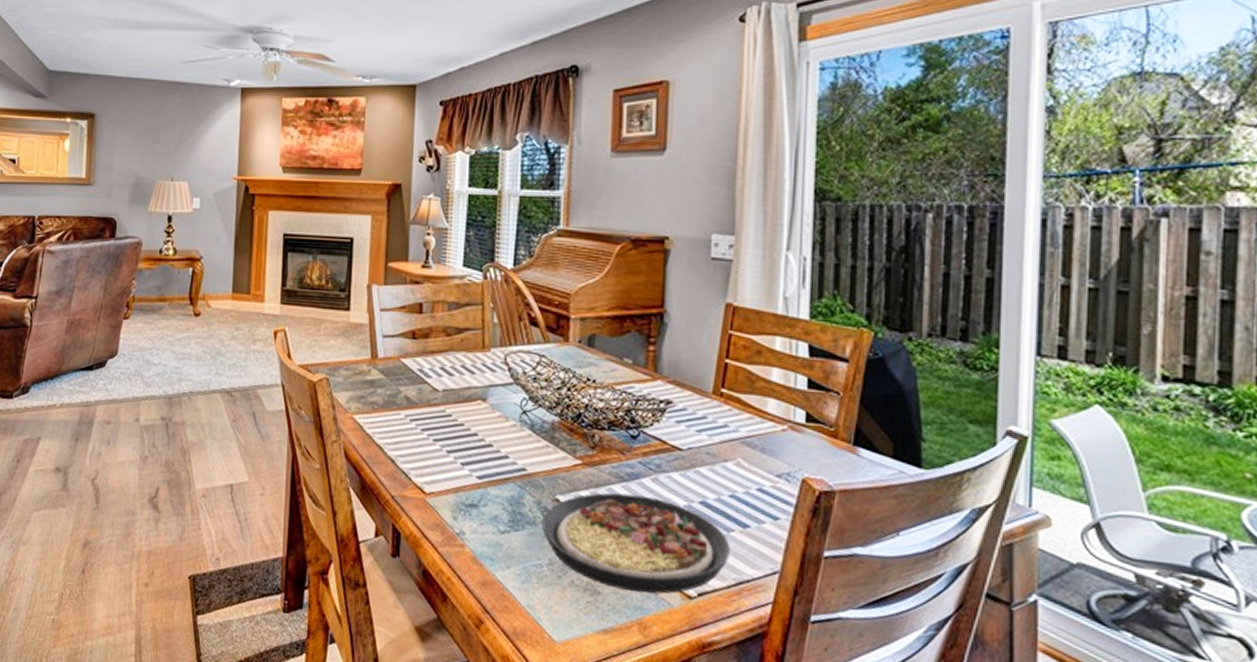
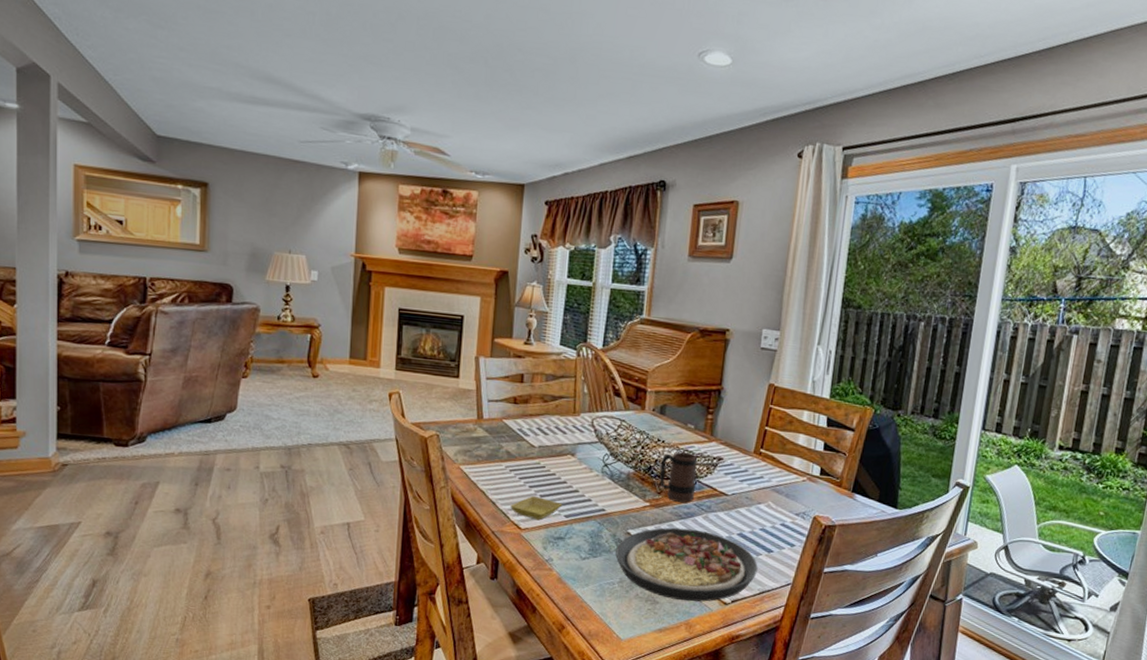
saucer: none [412,451,474,483] -> present [510,495,563,521]
mug: none [592,394,640,460] -> present [659,452,698,503]

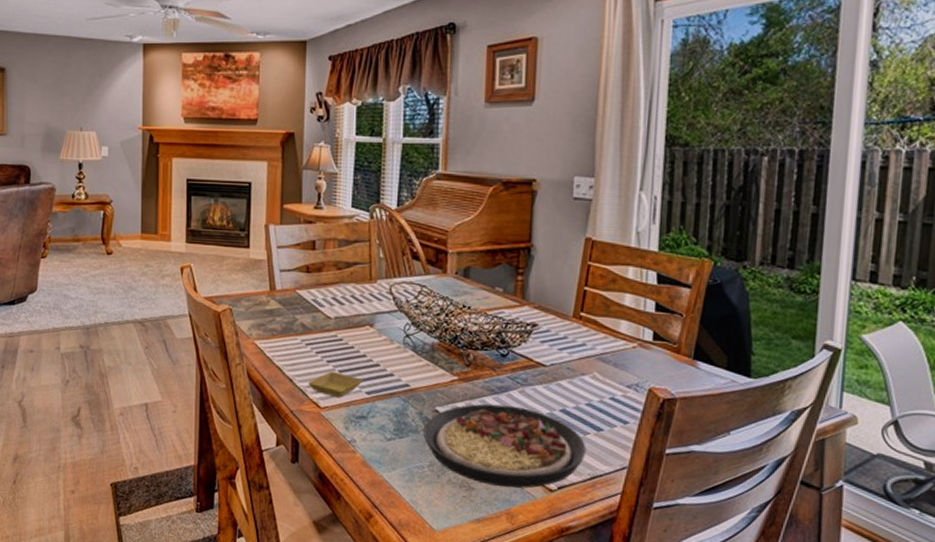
mug: present [659,452,698,503] -> none [467,318,509,376]

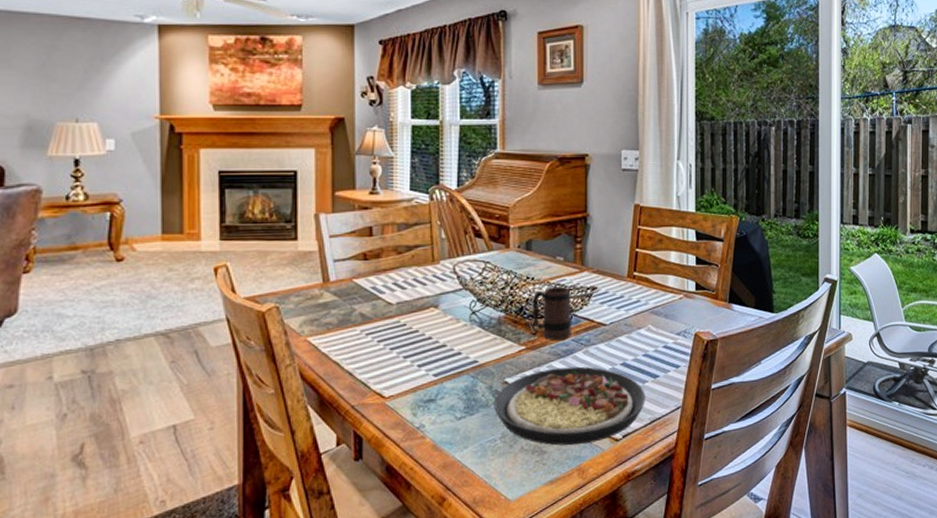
saucer: present [308,371,364,398] -> none [370,358,430,385]
mug: none [467,318,509,376] -> present [532,286,572,340]

